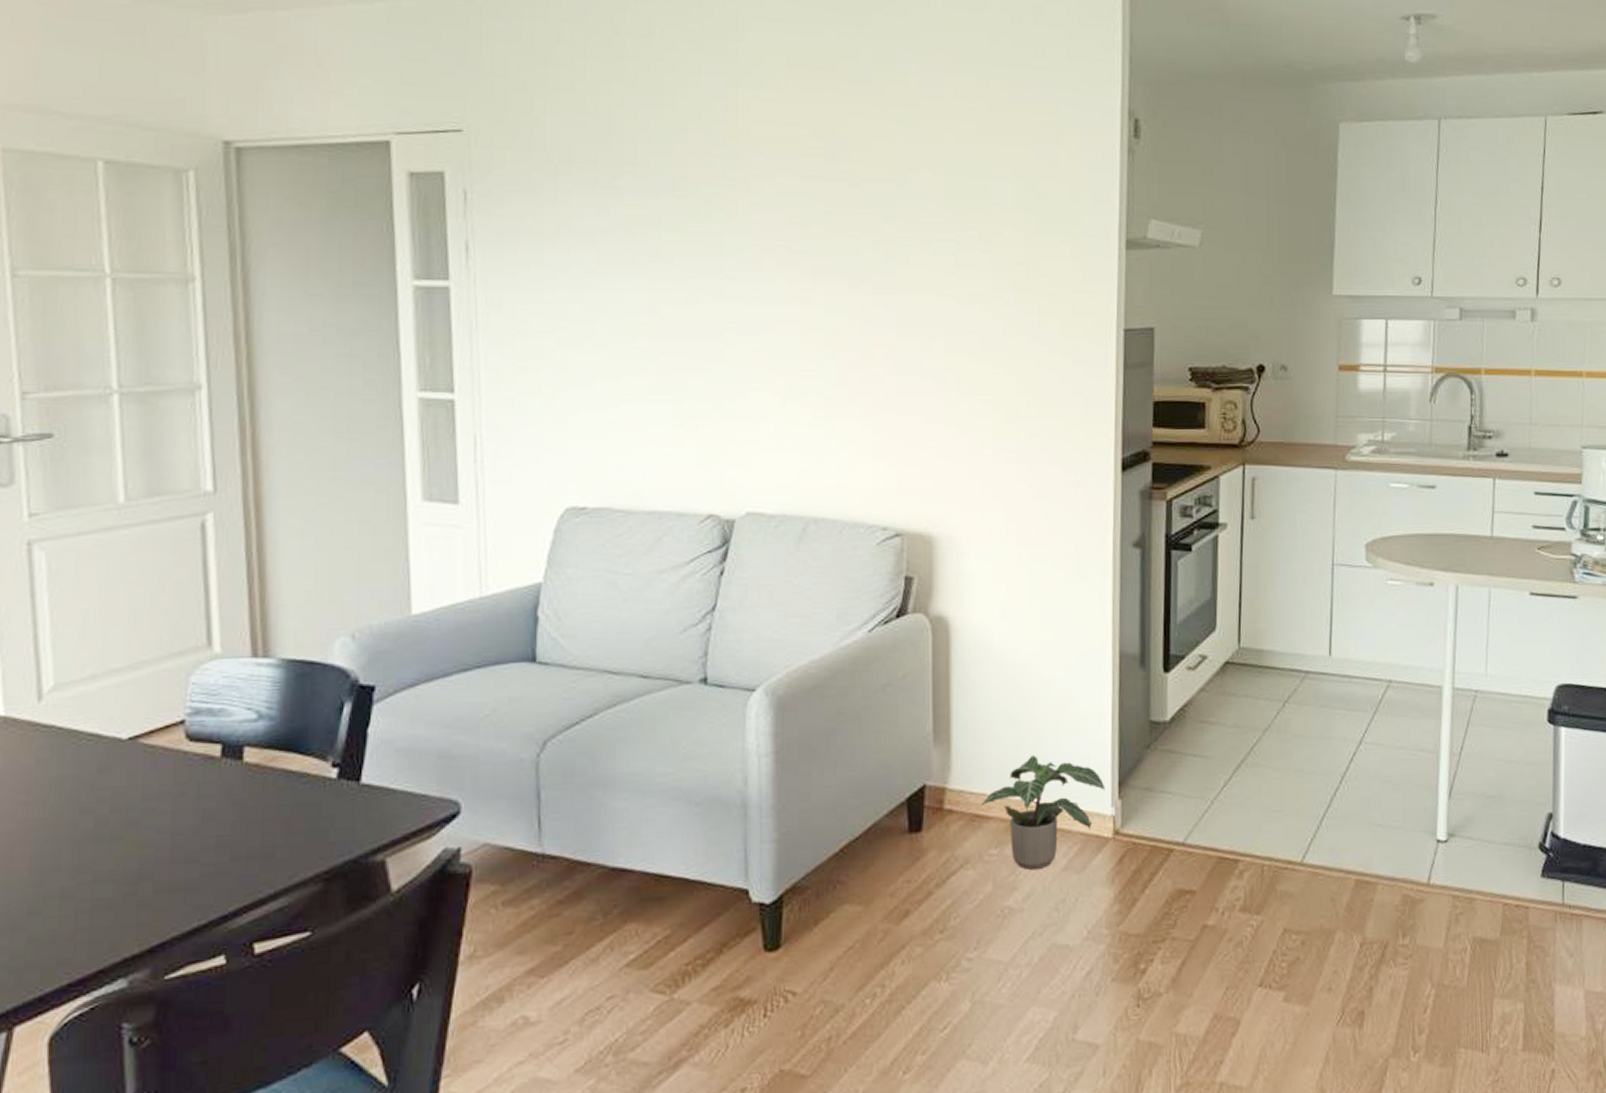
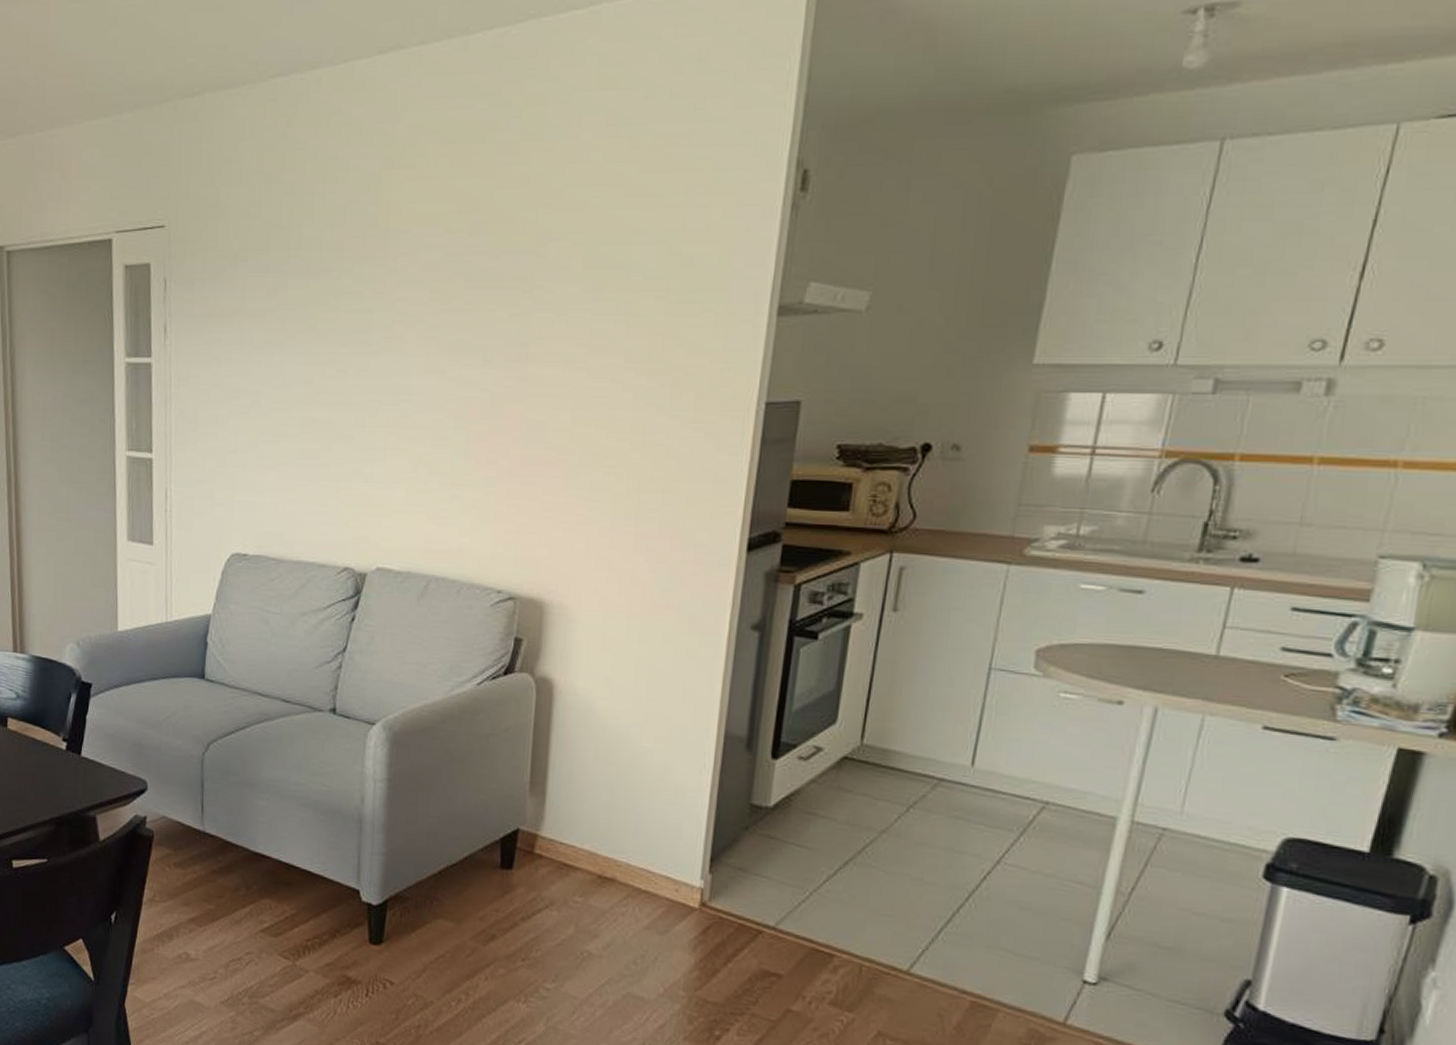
potted plant: present [981,755,1106,870] -> none [570,818,696,924]

